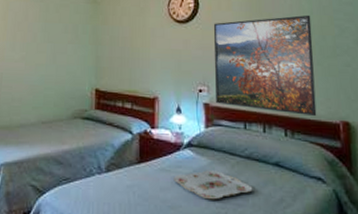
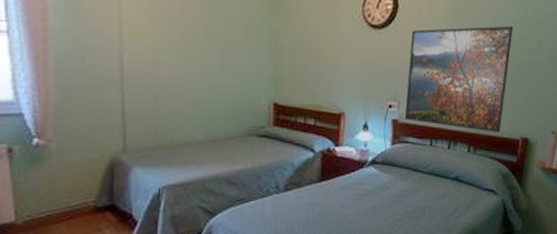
serving tray: present [174,170,253,200] -> none [355,186,431,214]

